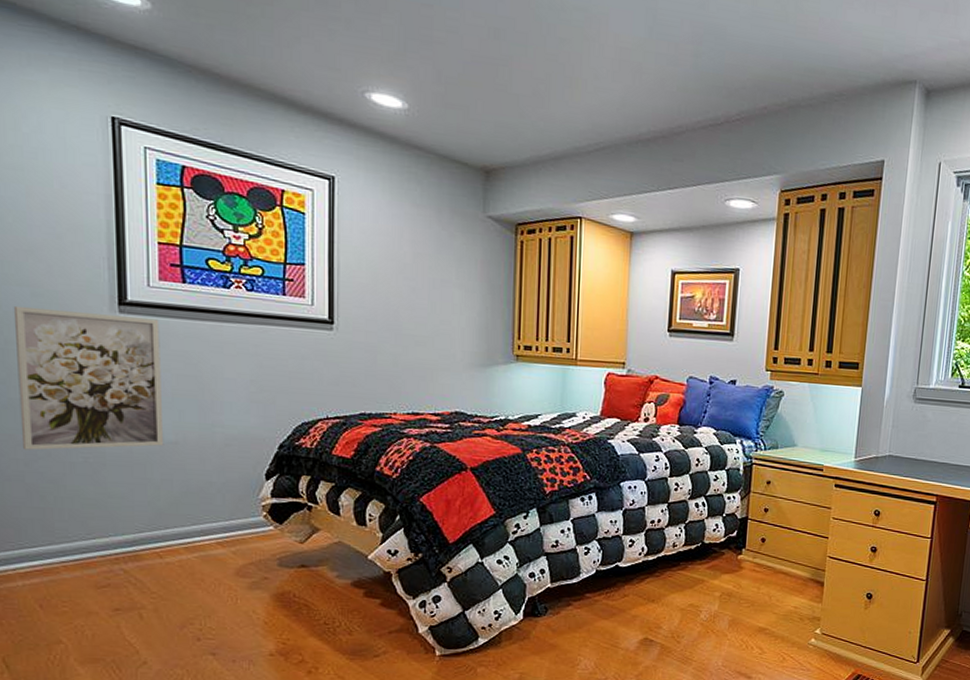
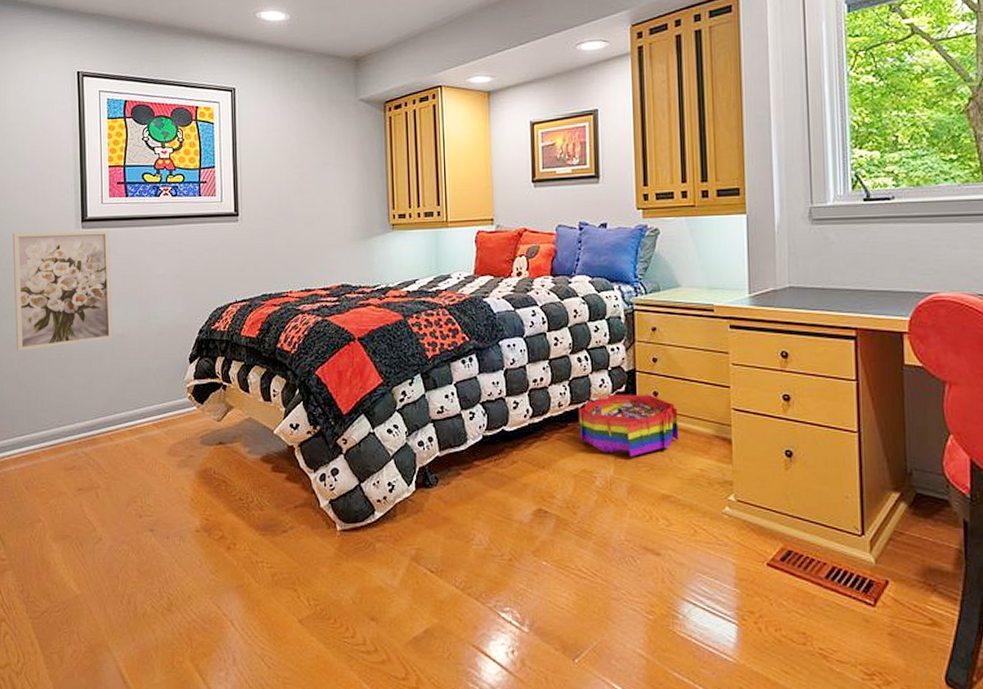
storage bin: none [690,538,781,594] -> present [579,394,679,457]

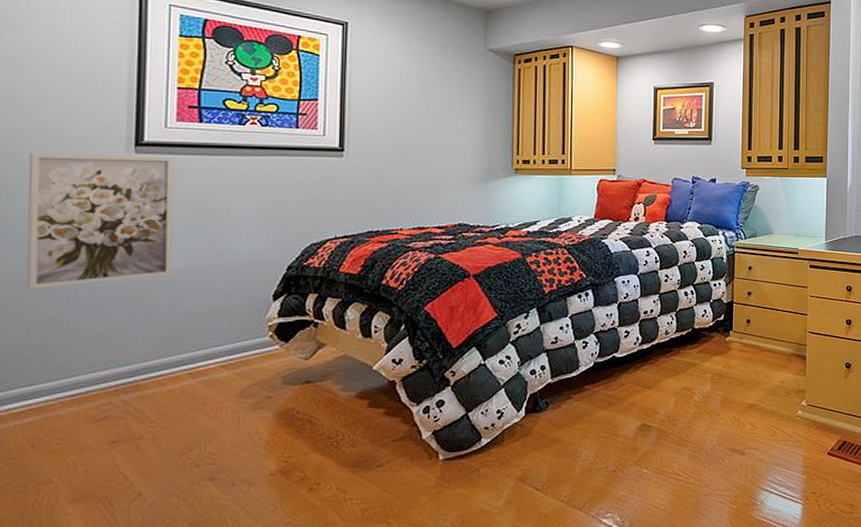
storage bin: present [579,394,679,457] -> none [683,321,766,374]

